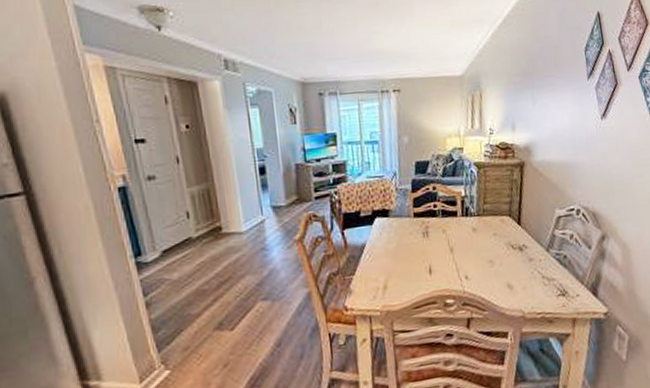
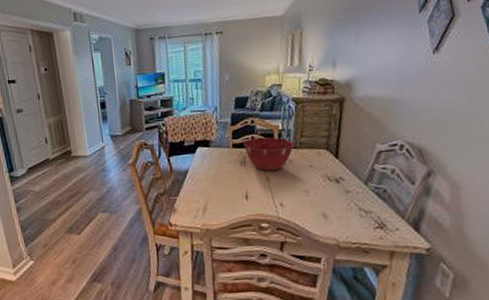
mixing bowl: none [425,204,478,242] -> present [243,137,294,172]

